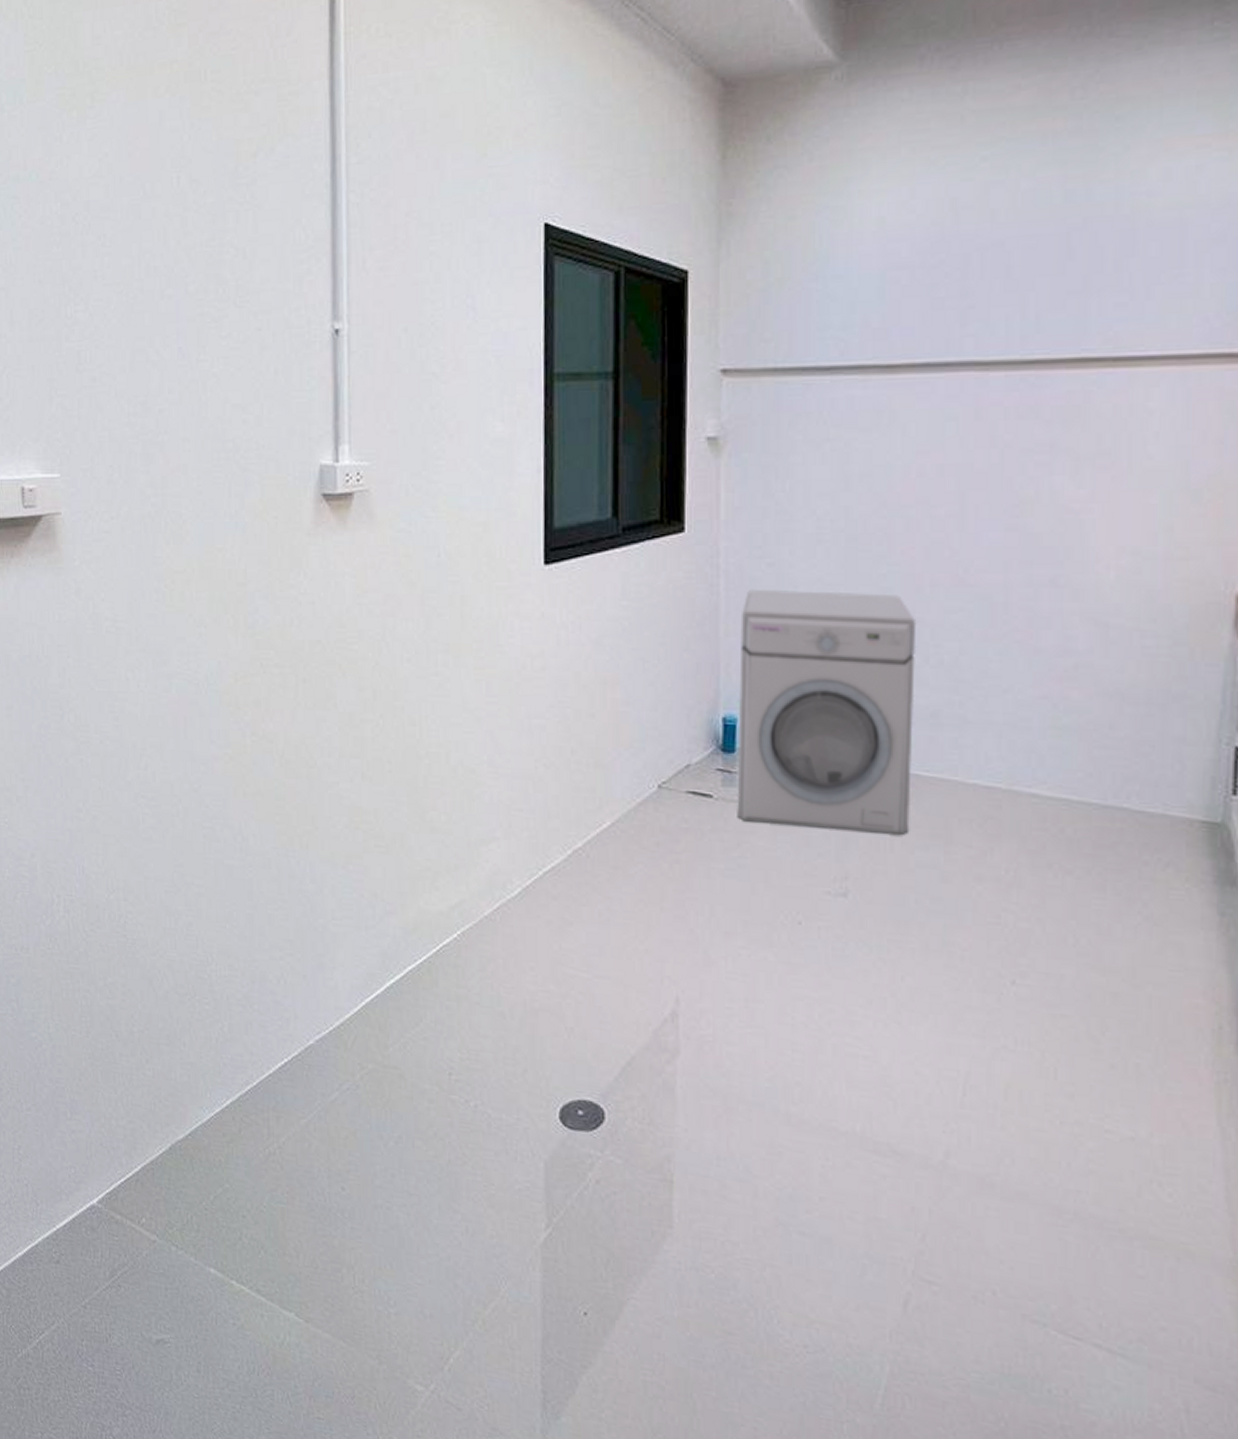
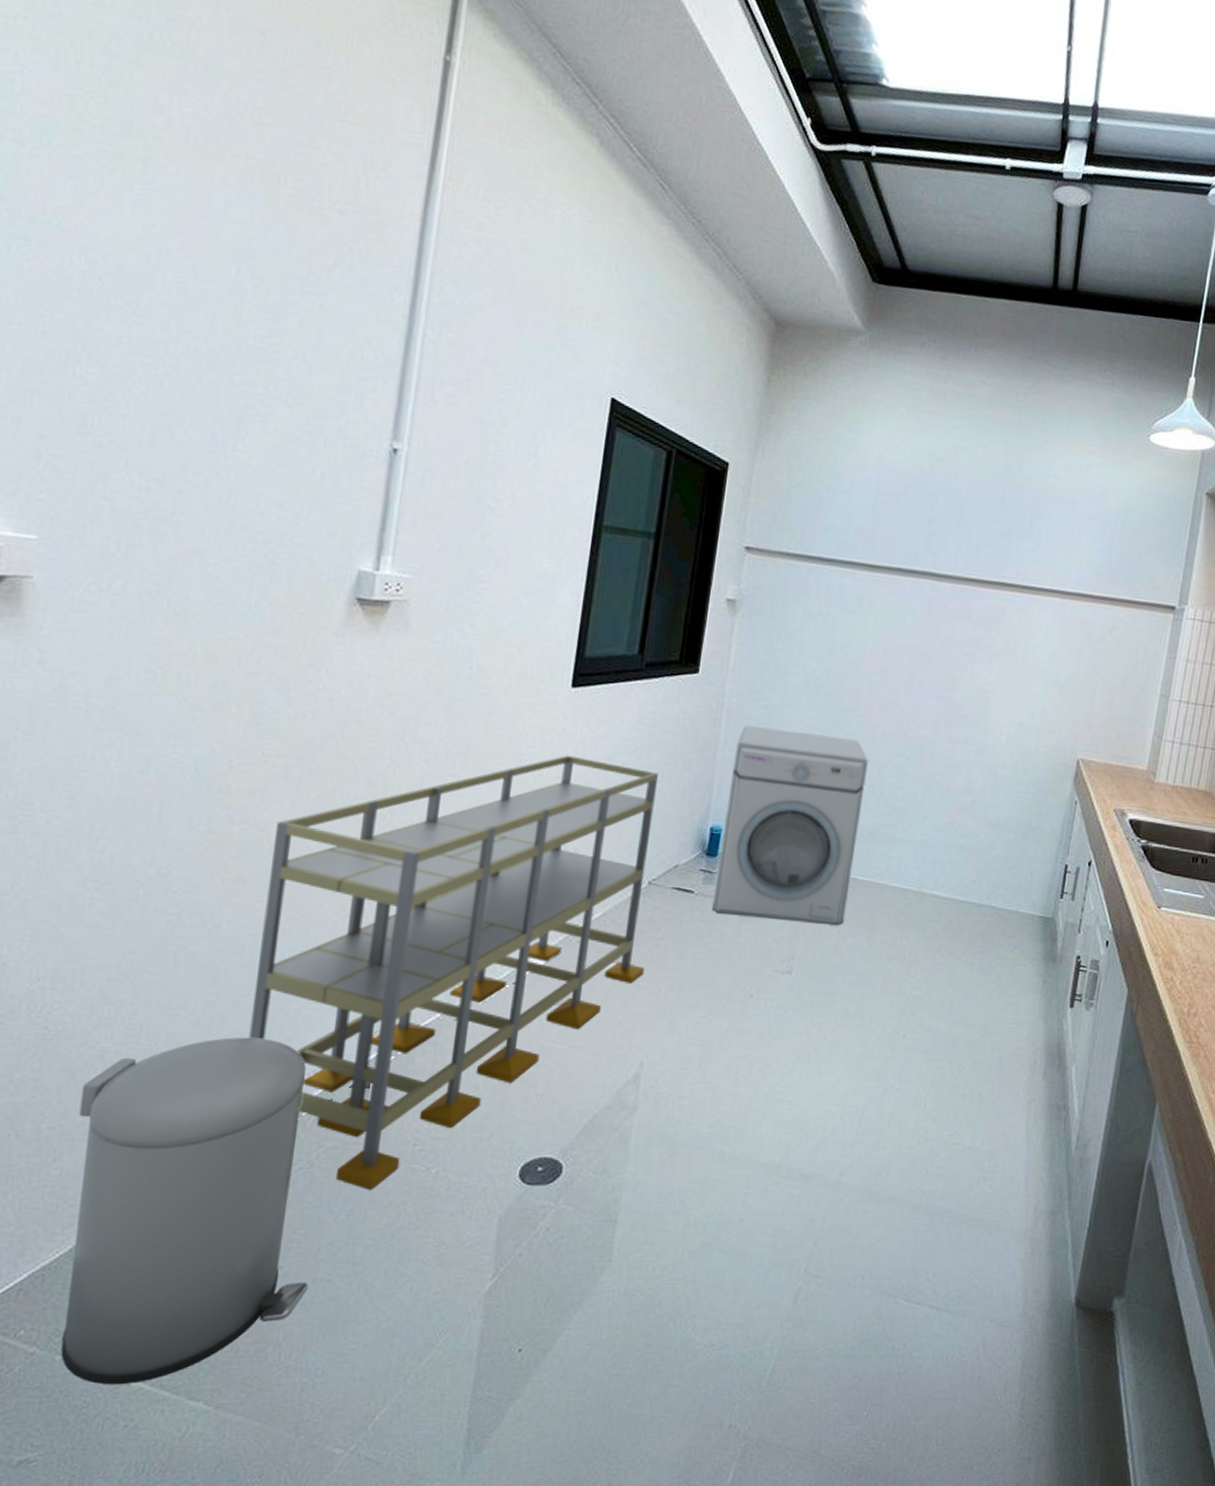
pedal bin: none [159,951,371,1284] -> present [61,1037,309,1385]
storage shelf: none [282,643,666,1118] -> present [248,755,659,1190]

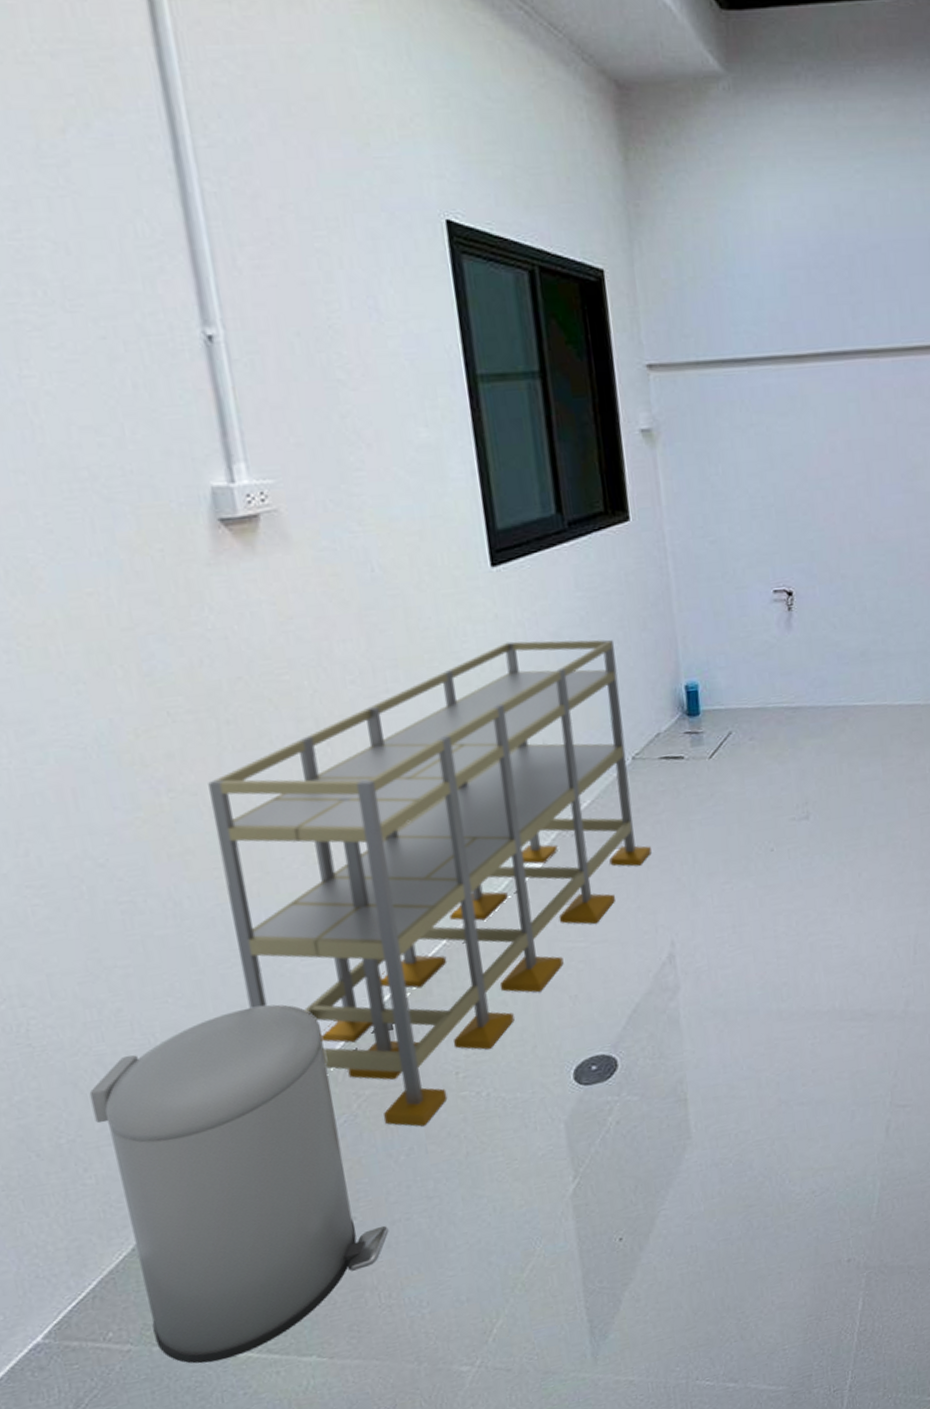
washing machine: present [712,726,869,926] -> none [691,556,853,774]

